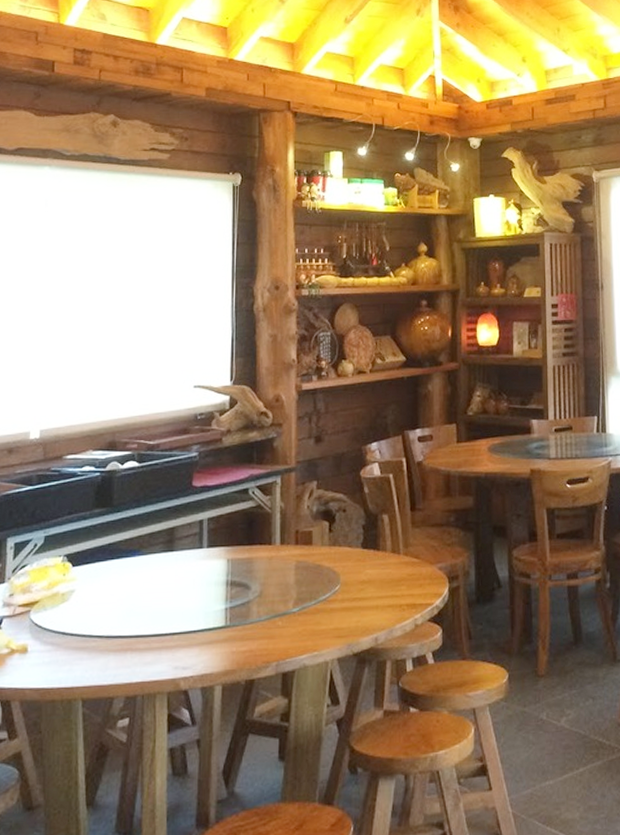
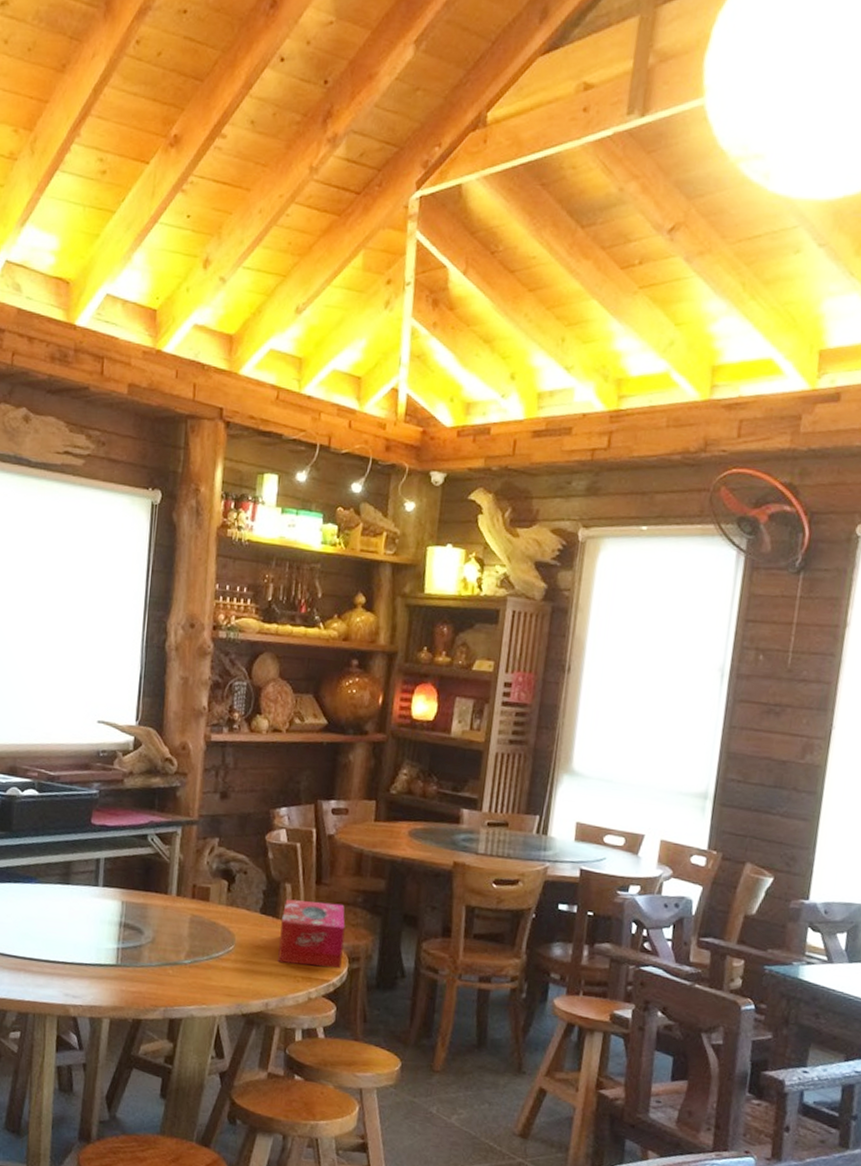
tissue box: none [383,526,442,593] -> present [278,899,346,969]

